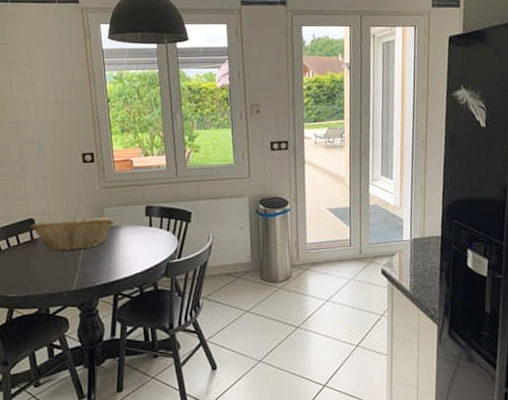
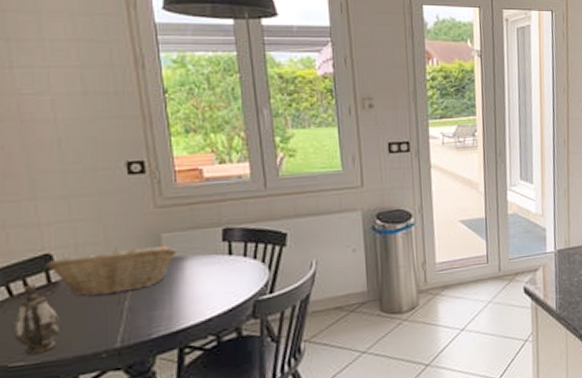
teapot: none [10,239,39,290] -> present [13,284,62,356]

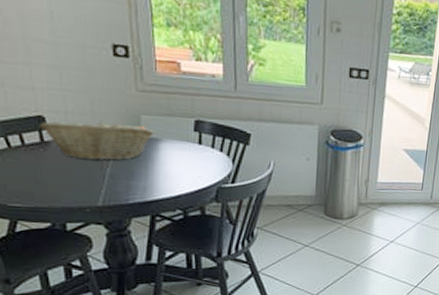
teapot: present [13,284,62,356] -> none [11,139,52,200]

